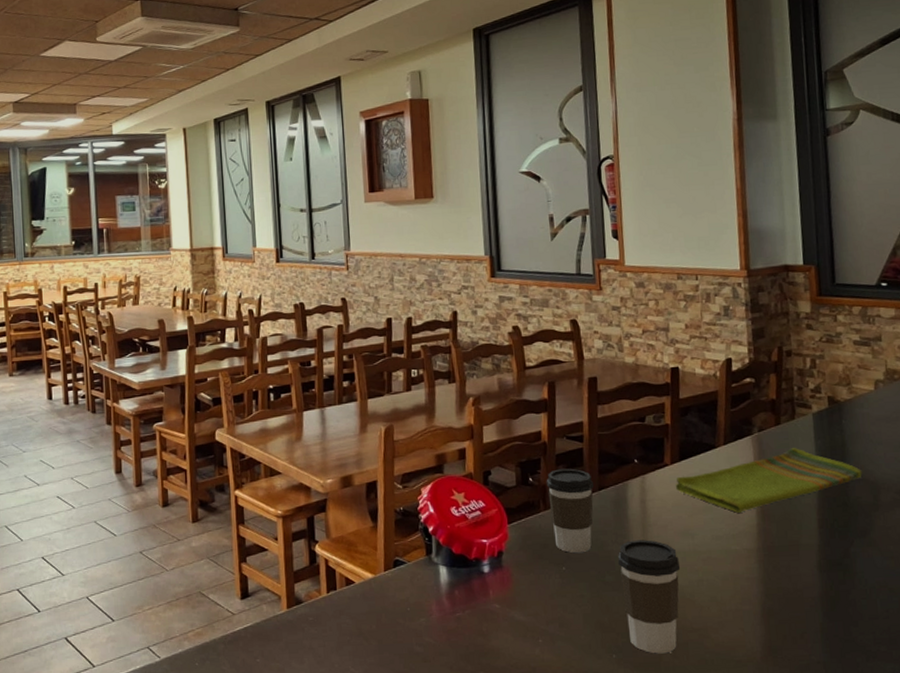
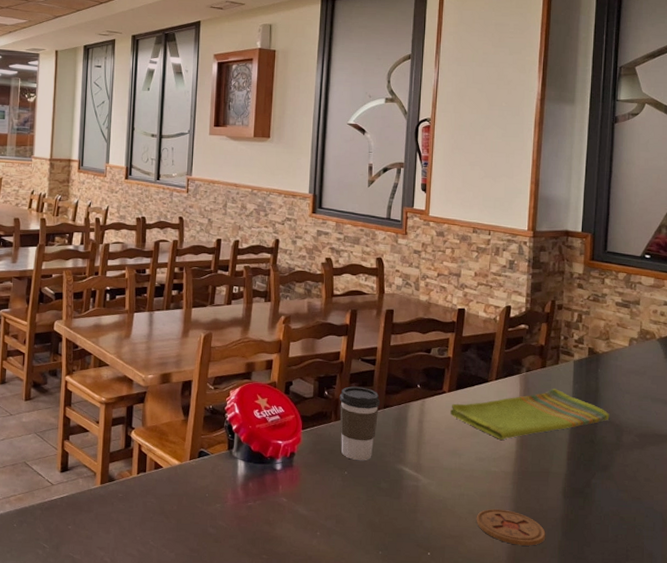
coffee cup: present [618,539,681,654] -> none [394,454,446,555]
coaster: none [720,592,805,633] -> present [476,508,546,546]

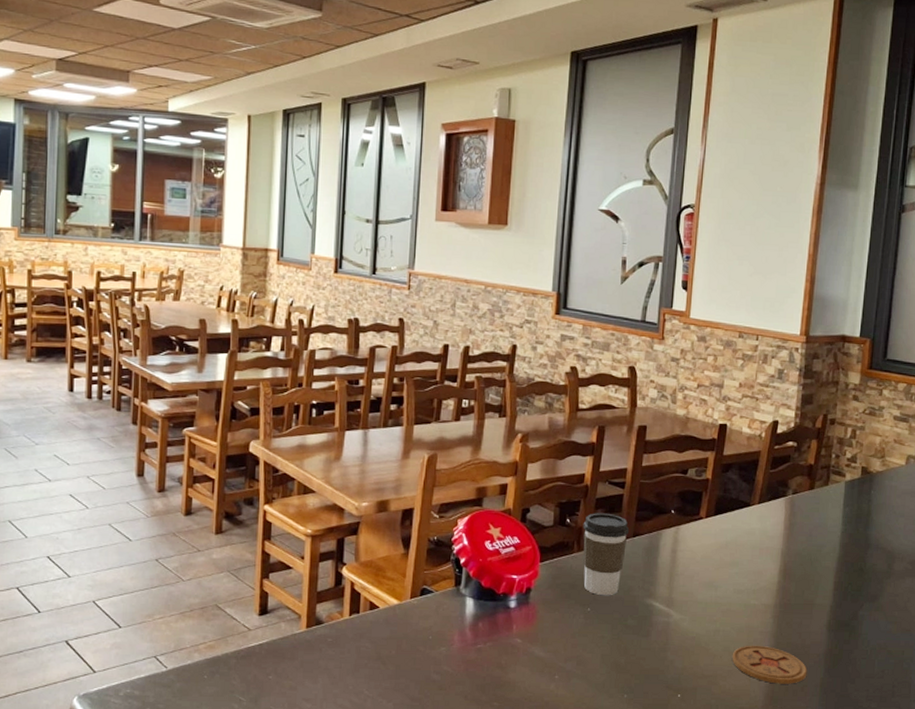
dish towel: present [449,389,610,440] -> none [706,513,882,570]

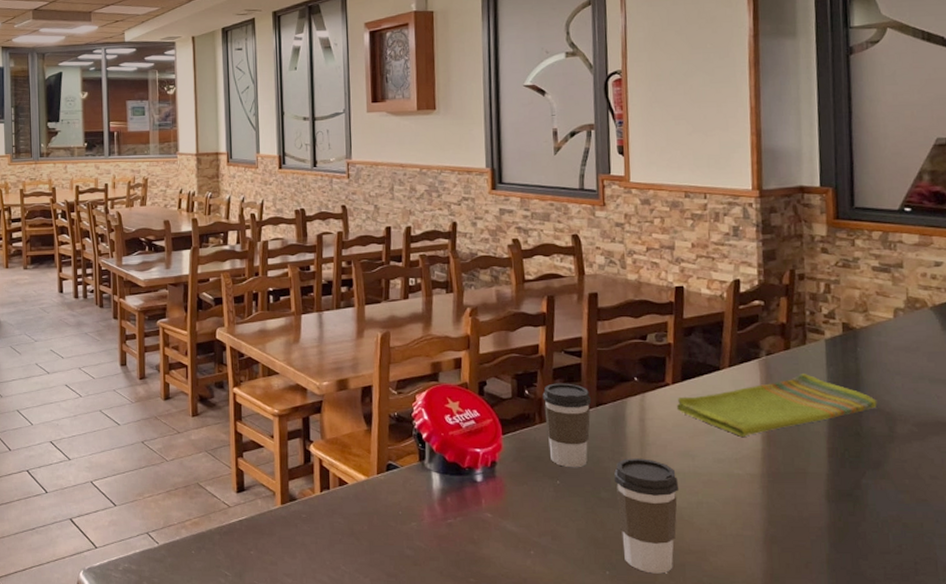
coffee cup: none [642,587,700,697] -> present [614,458,679,574]
dish towel: none [706,513,882,570] -> present [676,374,877,437]
coaster: present [732,645,807,684] -> none [720,518,810,561]

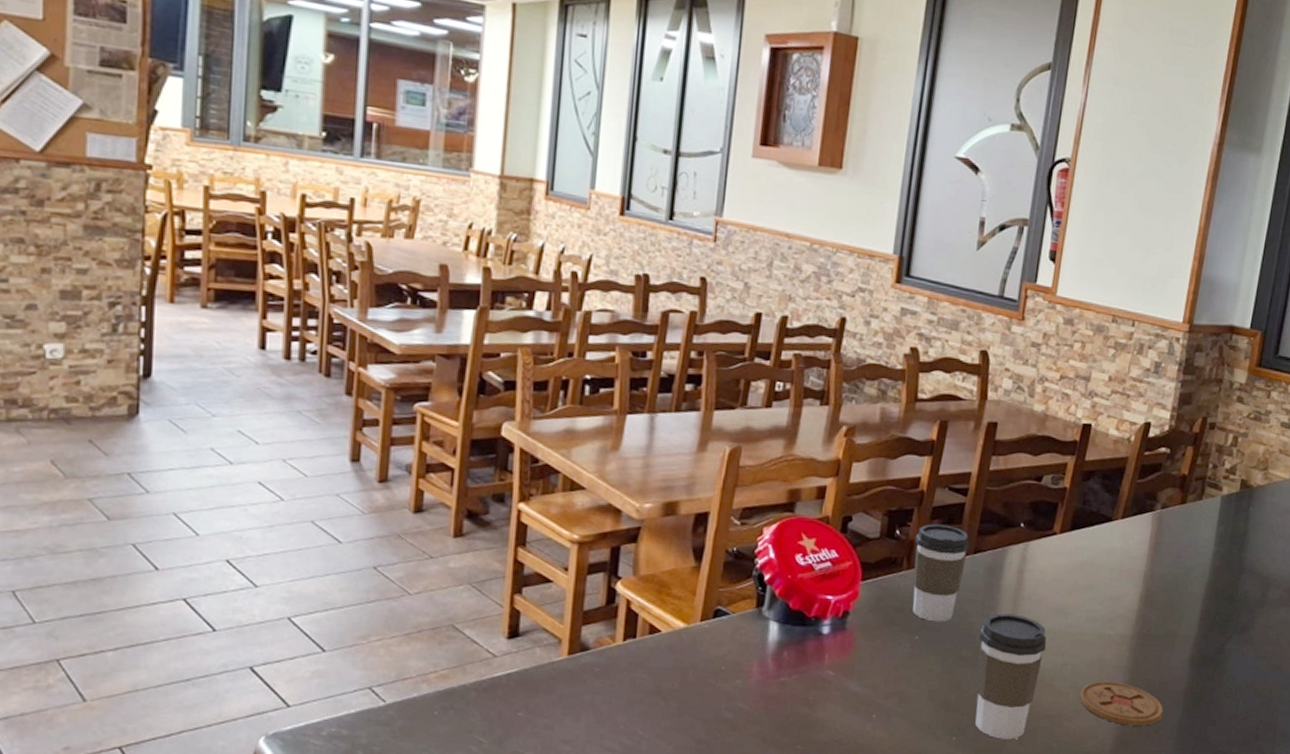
dish towel: present [676,374,877,437] -> none [1059,531,1257,595]
coaster: none [720,518,810,561] -> present [1079,681,1164,726]

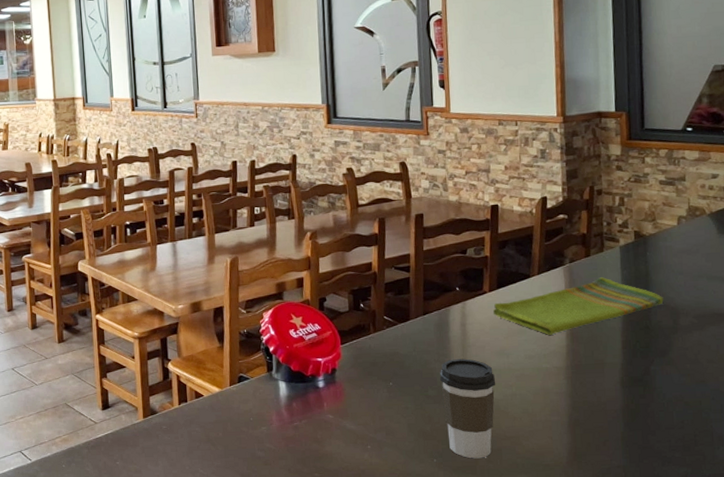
coffee cup: present [912,524,970,622] -> none [376,295,420,371]
dish towel: none [1059,531,1257,595] -> present [492,277,664,335]
coaster: present [1079,681,1164,726] -> none [531,405,607,441]

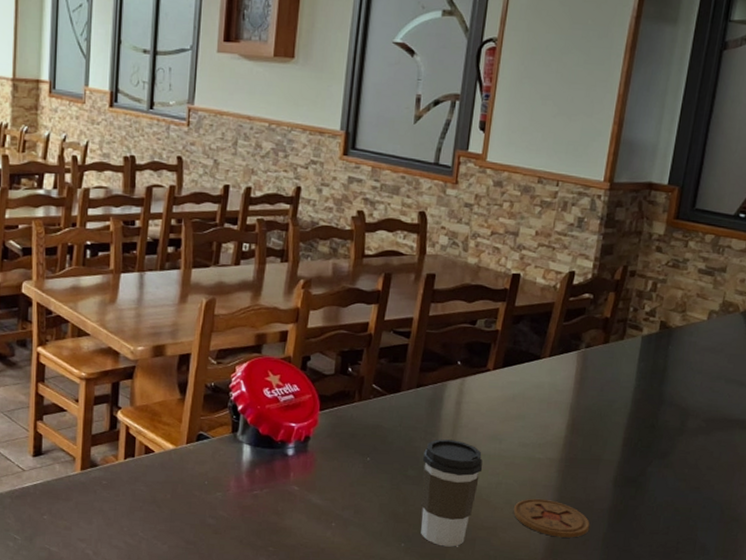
dish towel: present [492,277,664,335] -> none [492,367,676,424]
coaster: none [531,405,607,441] -> present [513,498,590,538]

